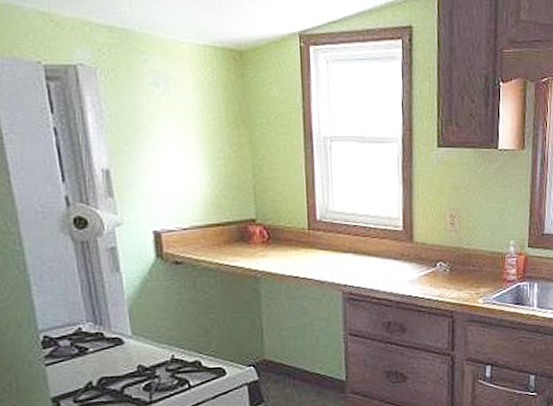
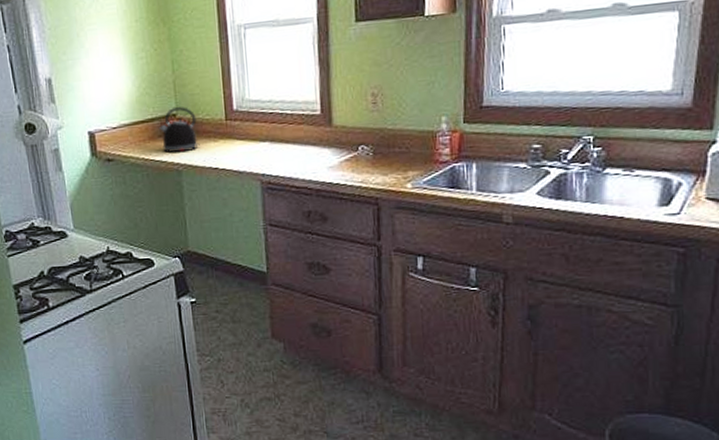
kettle: none [235,211,280,258] -> present [158,106,200,153]

